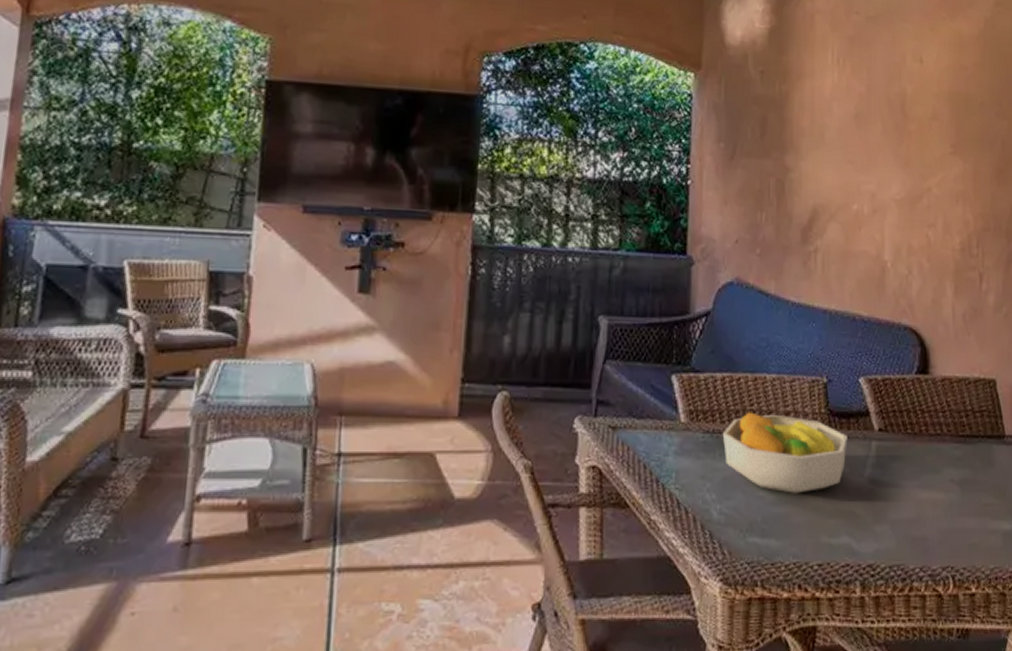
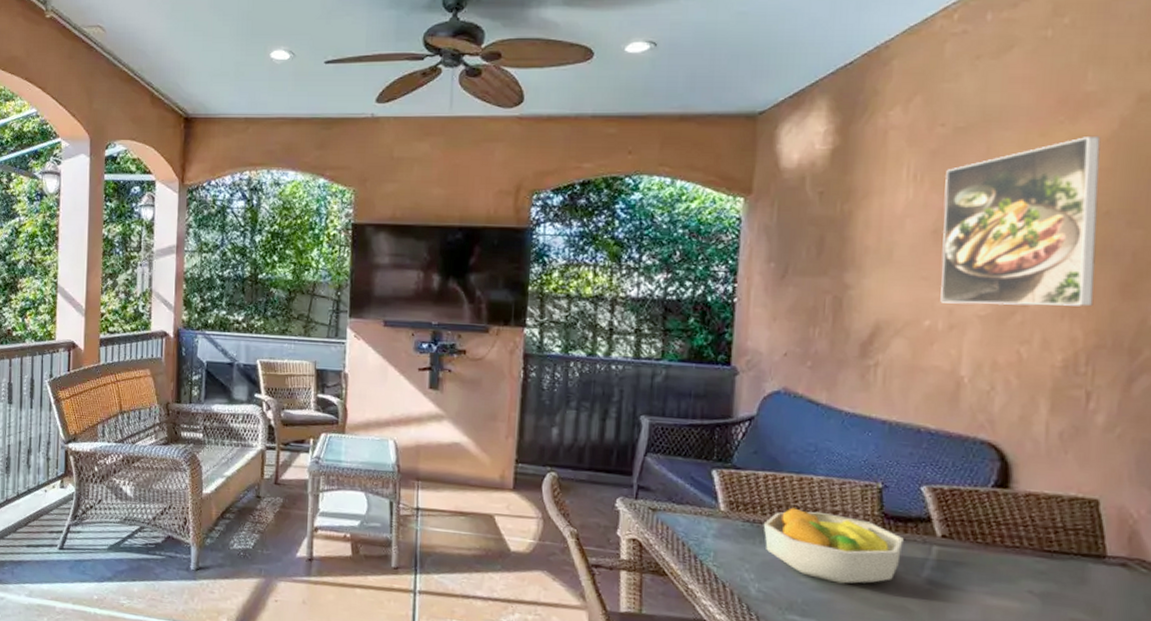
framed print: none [862,32,978,191] -> present [940,135,1101,307]

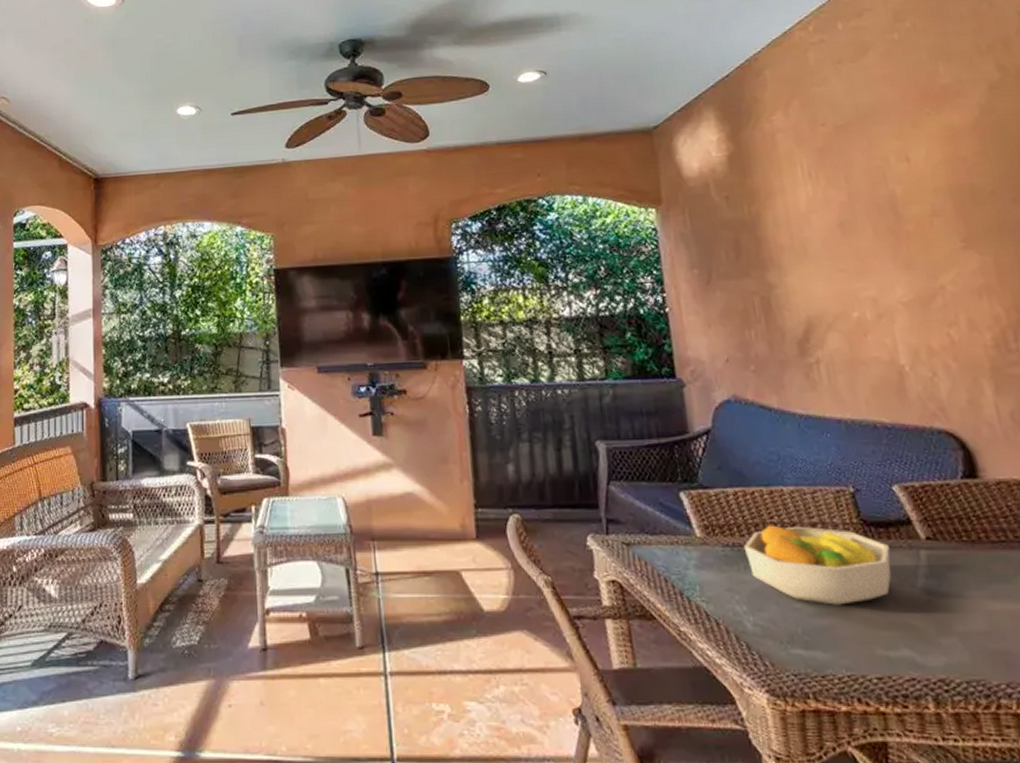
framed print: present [940,135,1101,307] -> none [837,122,1005,293]

